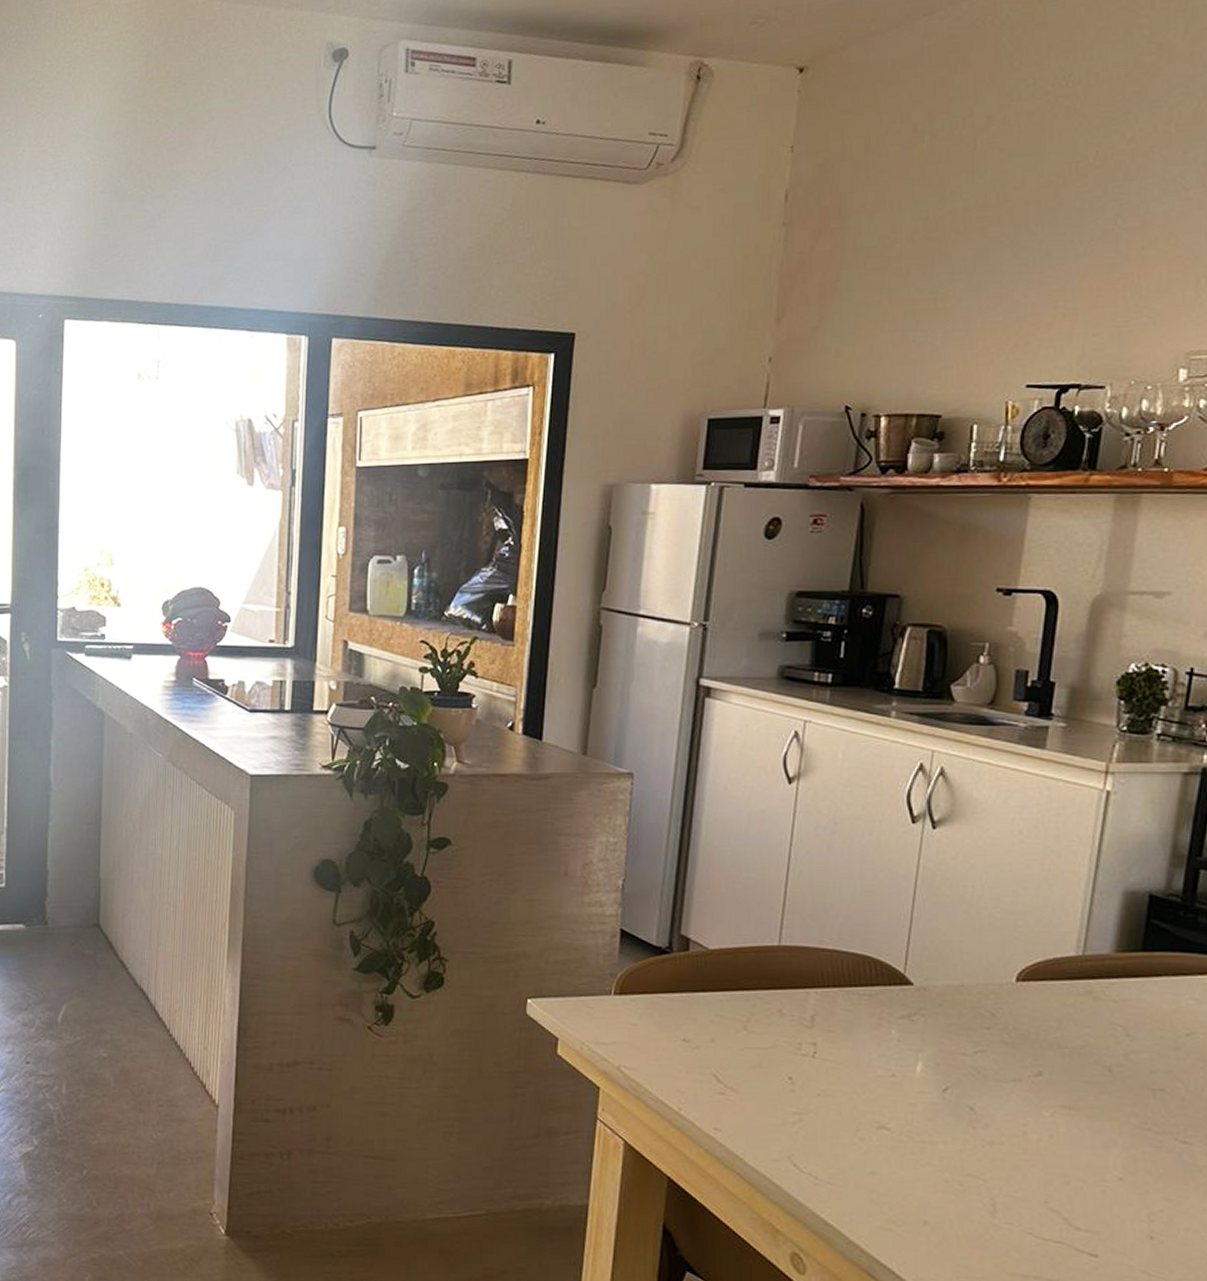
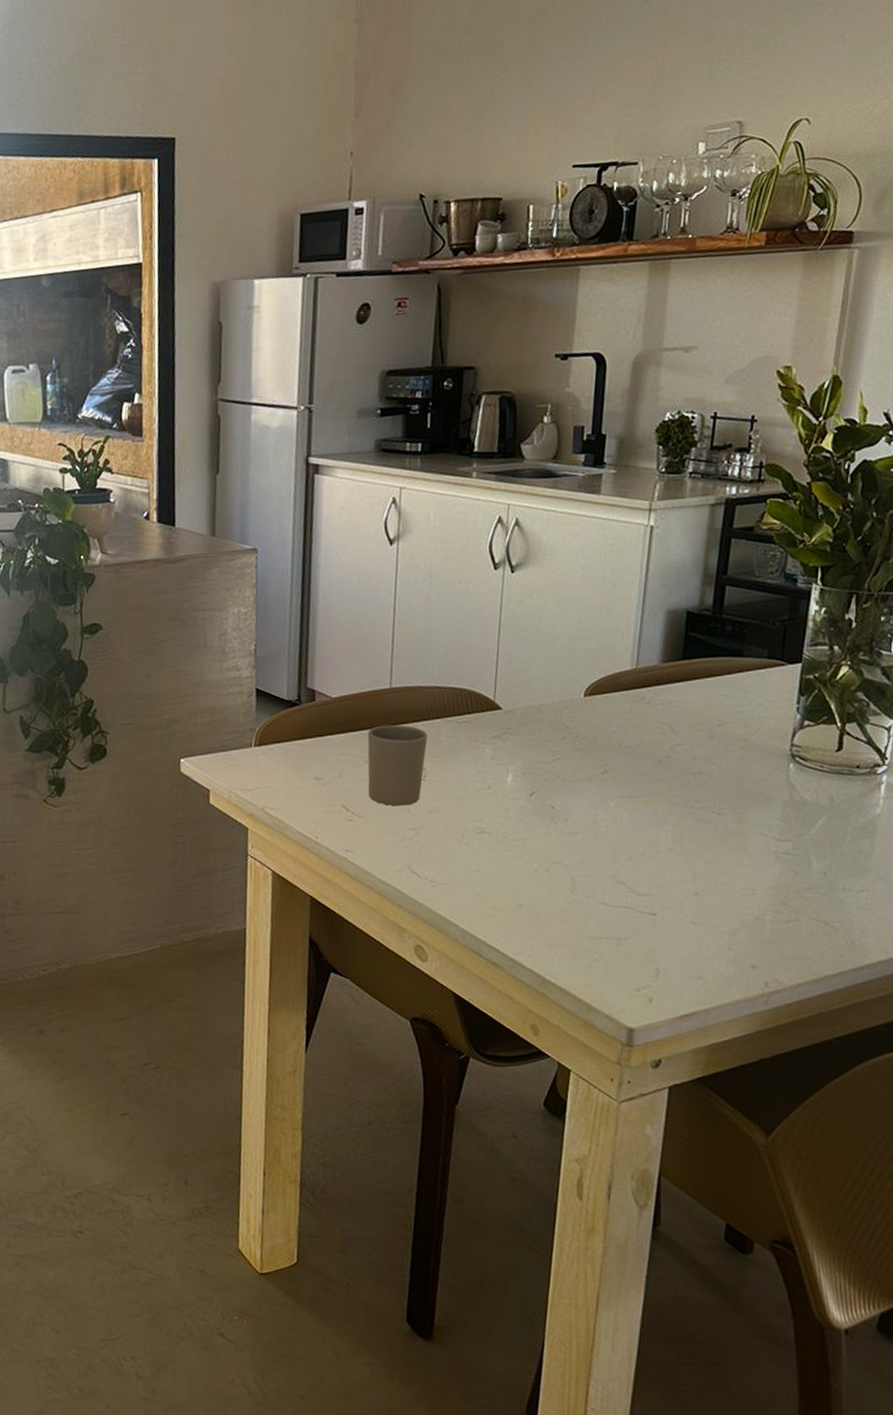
mug: none [745,987,820,1085] -> present [367,724,428,806]

